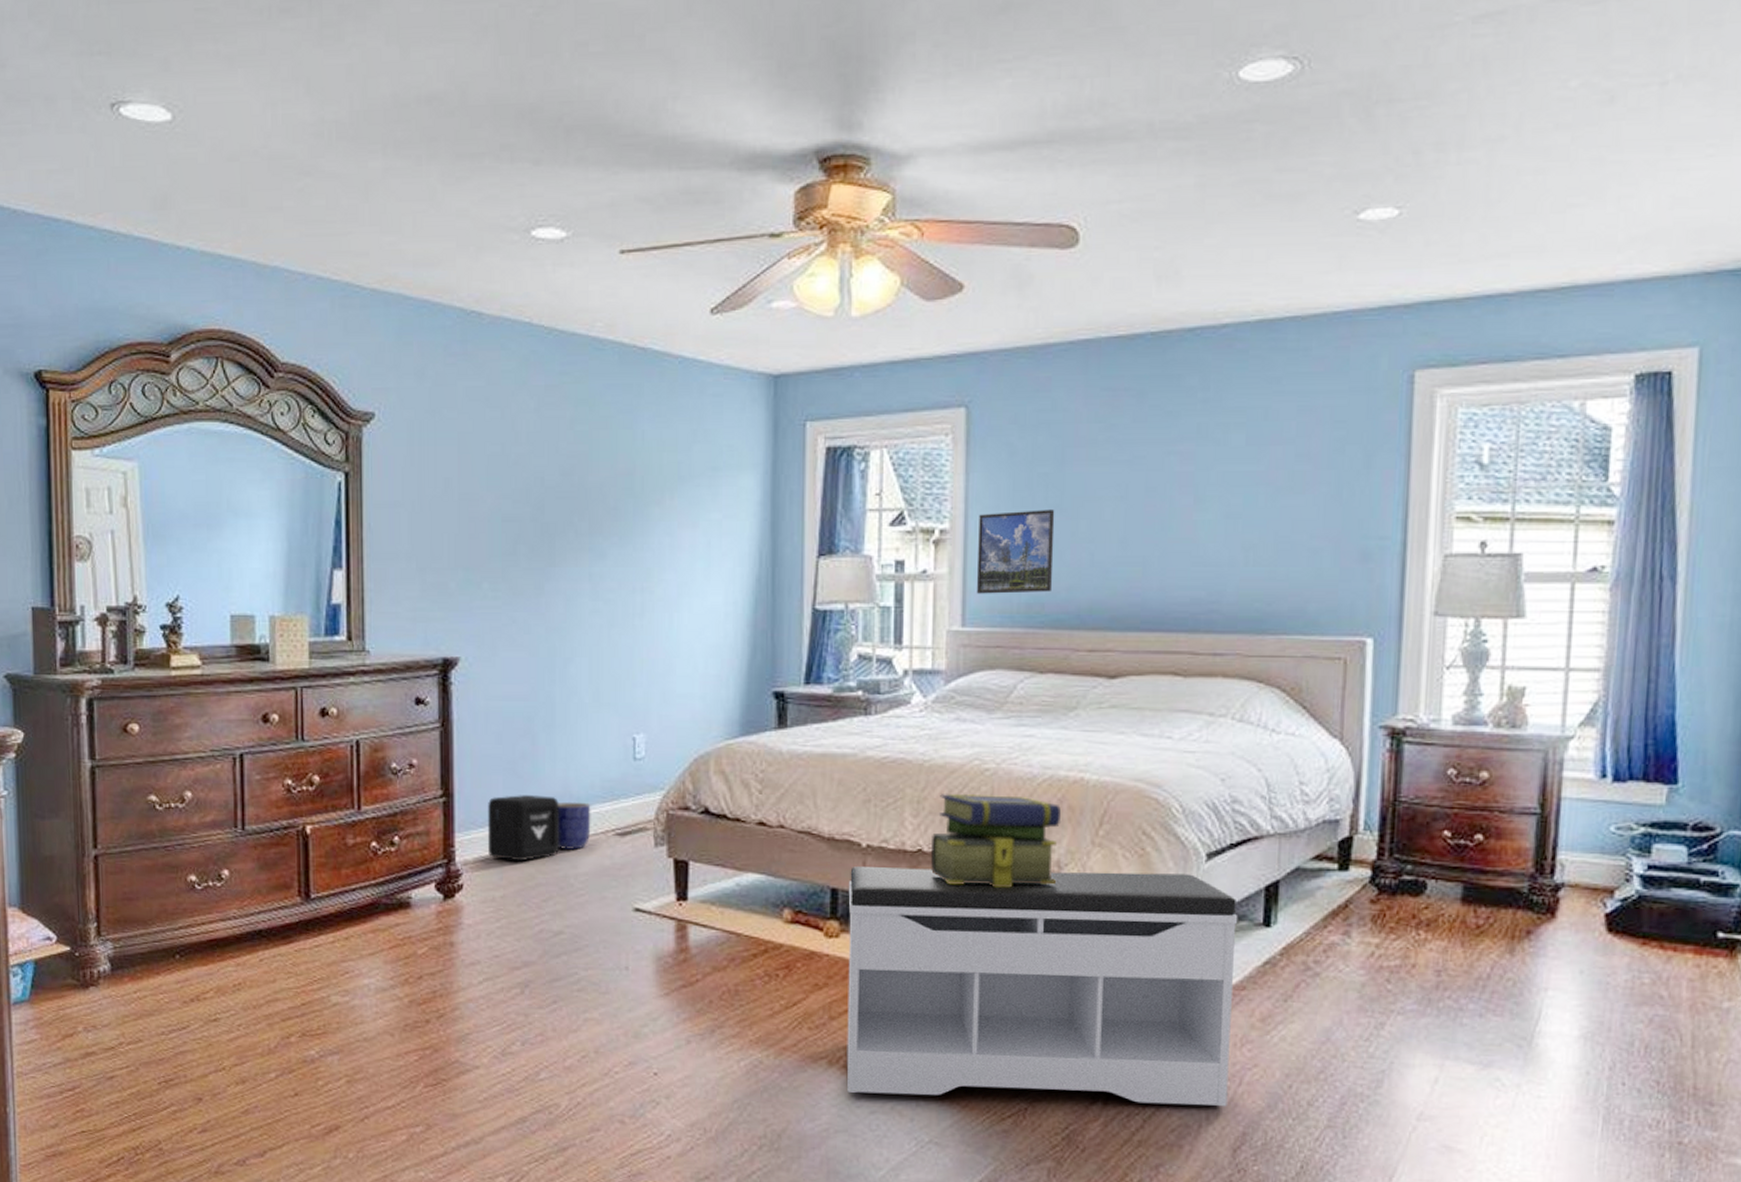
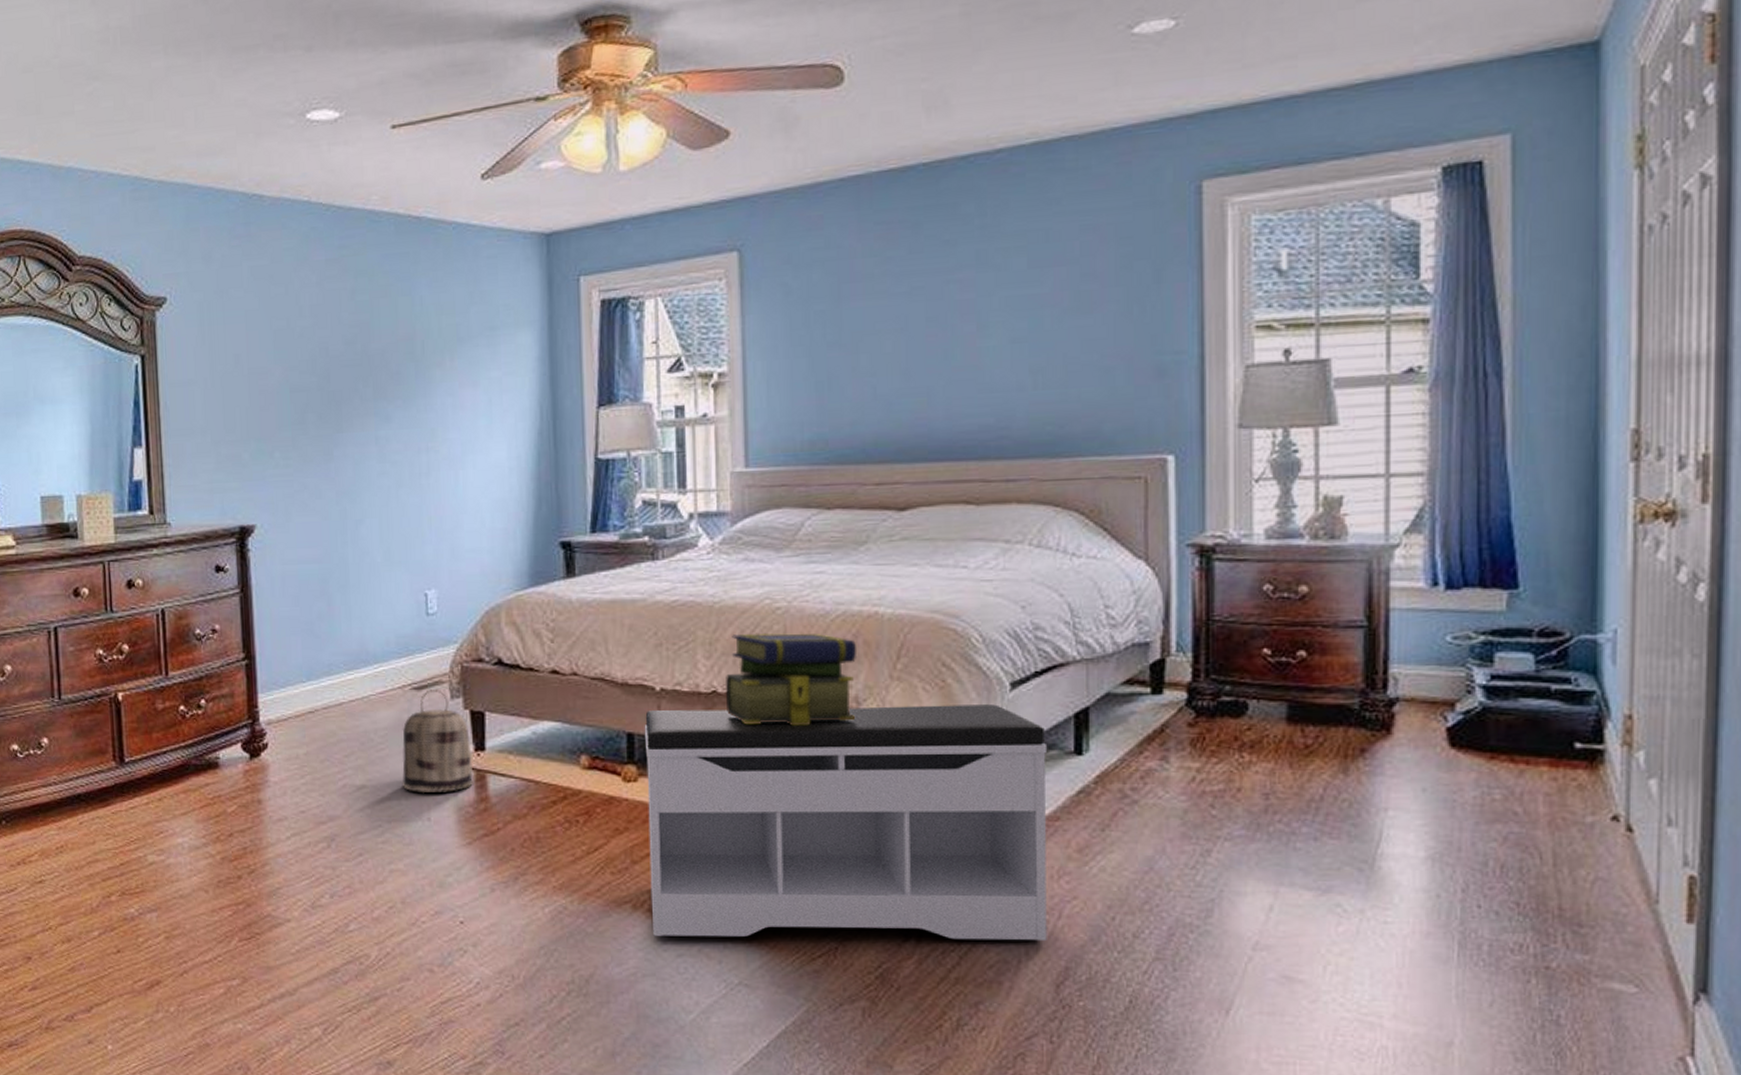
air purifier: present [488,795,559,862] -> none [288,654,358,719]
planter: present [557,803,591,850] -> none [355,660,388,705]
basket: none [600,836,673,942] -> present [402,689,473,792]
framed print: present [976,509,1055,594] -> none [757,346,836,434]

